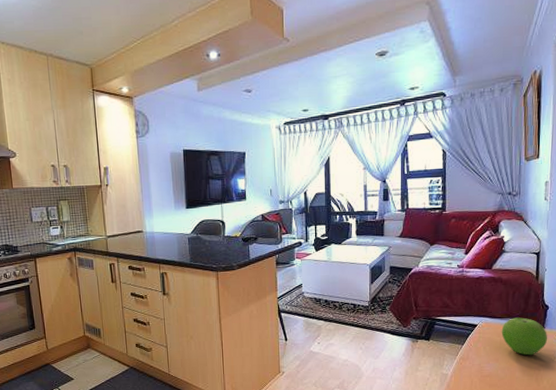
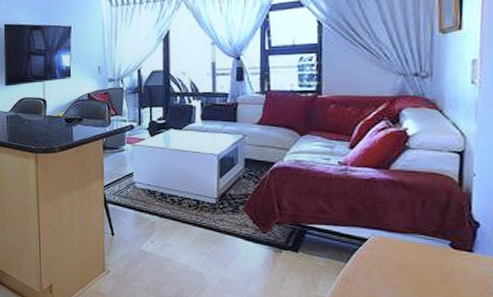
fruit: present [501,317,548,356] -> none [404,234,479,287]

